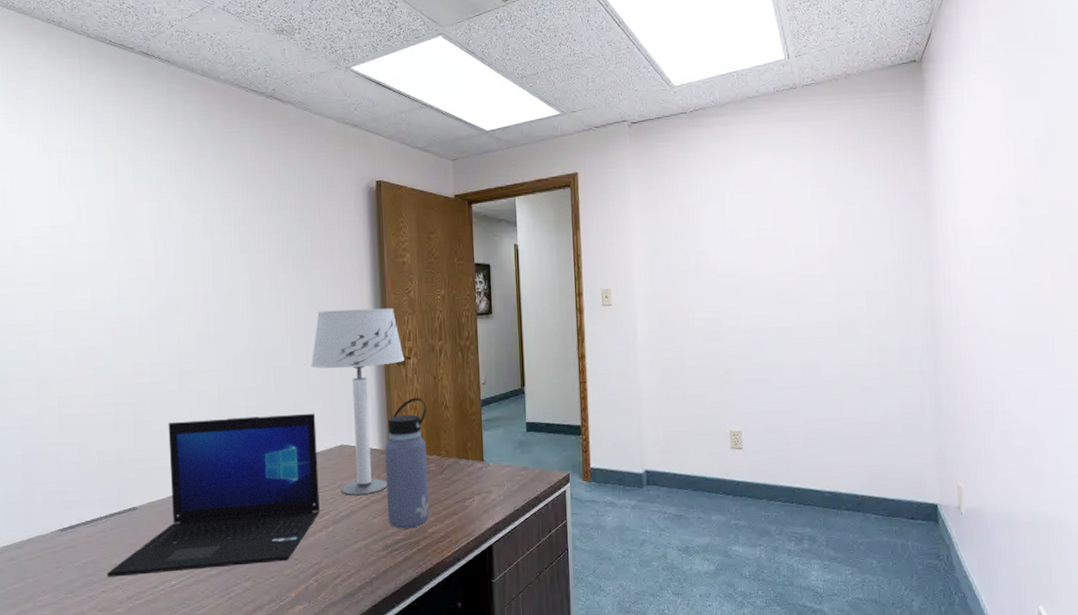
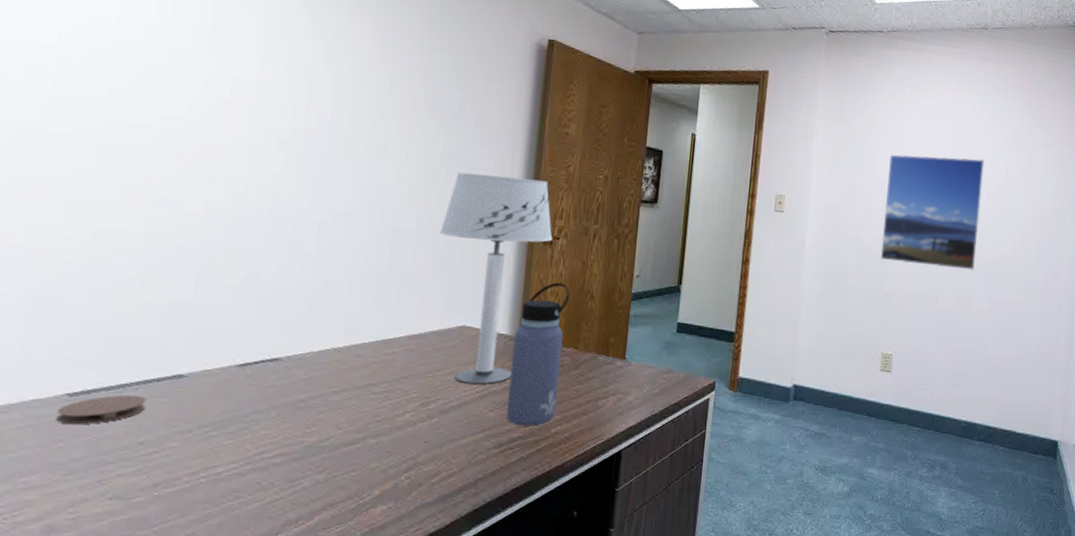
coaster: none [54,527,114,554] -> present [56,395,147,425]
laptop: present [107,413,320,577] -> none [128,276,437,458]
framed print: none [710,221,817,339] -> present [880,154,985,270]

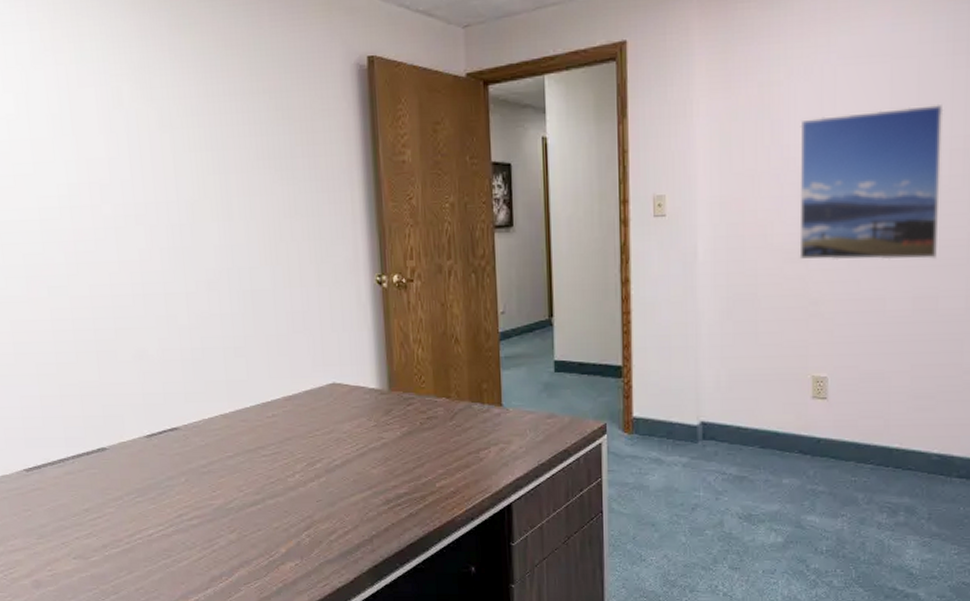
coaster: present [56,395,147,425] -> none [20,468,83,496]
table lamp: present [440,172,553,385] -> none [294,218,406,442]
water bottle: present [506,282,570,426] -> none [384,328,438,482]

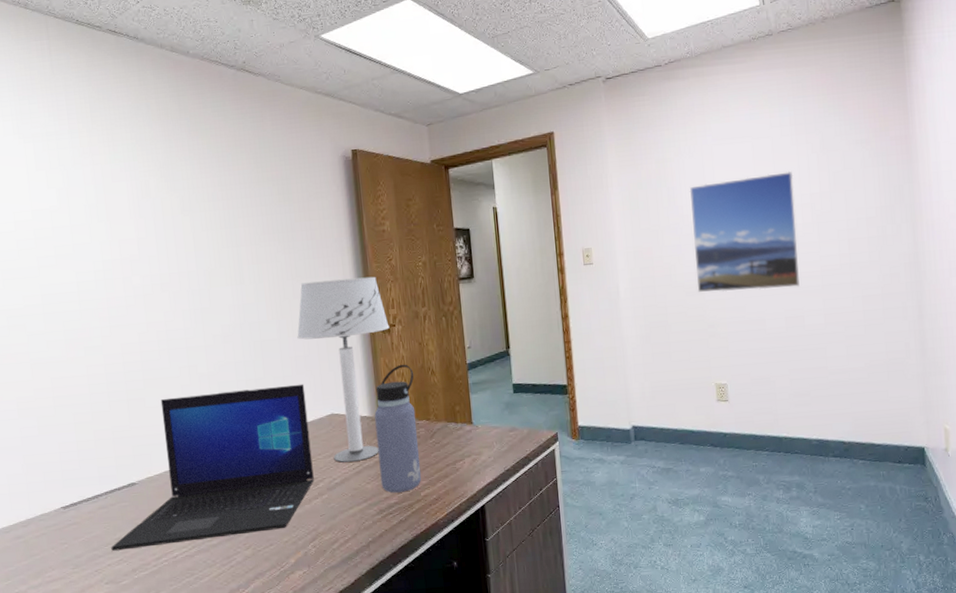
laptop: none [79,345,311,523] -> present [111,384,314,551]
table lamp: none [294,218,406,442] -> present [297,276,390,463]
water bottle: none [384,328,438,482] -> present [374,364,422,493]

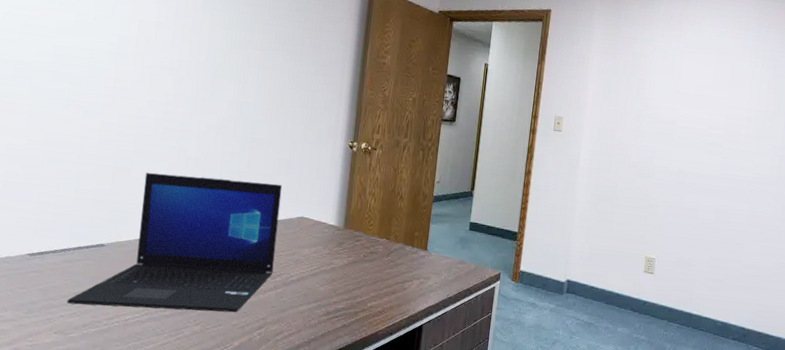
table lamp: present [297,276,390,463] -> none [285,94,371,265]
water bottle: present [374,364,422,493] -> none [333,185,384,300]
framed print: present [689,171,800,293] -> none [646,82,746,187]

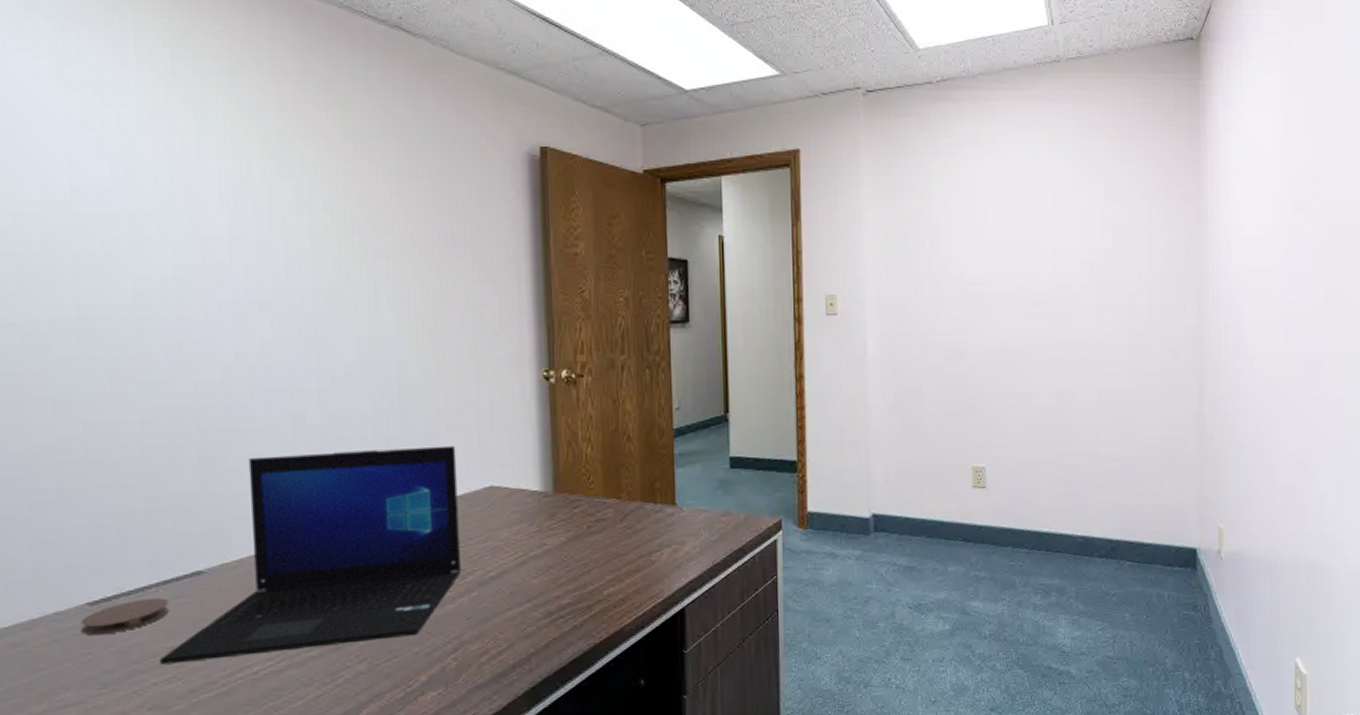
coaster: none [21,256,79,277] -> present [80,598,169,636]

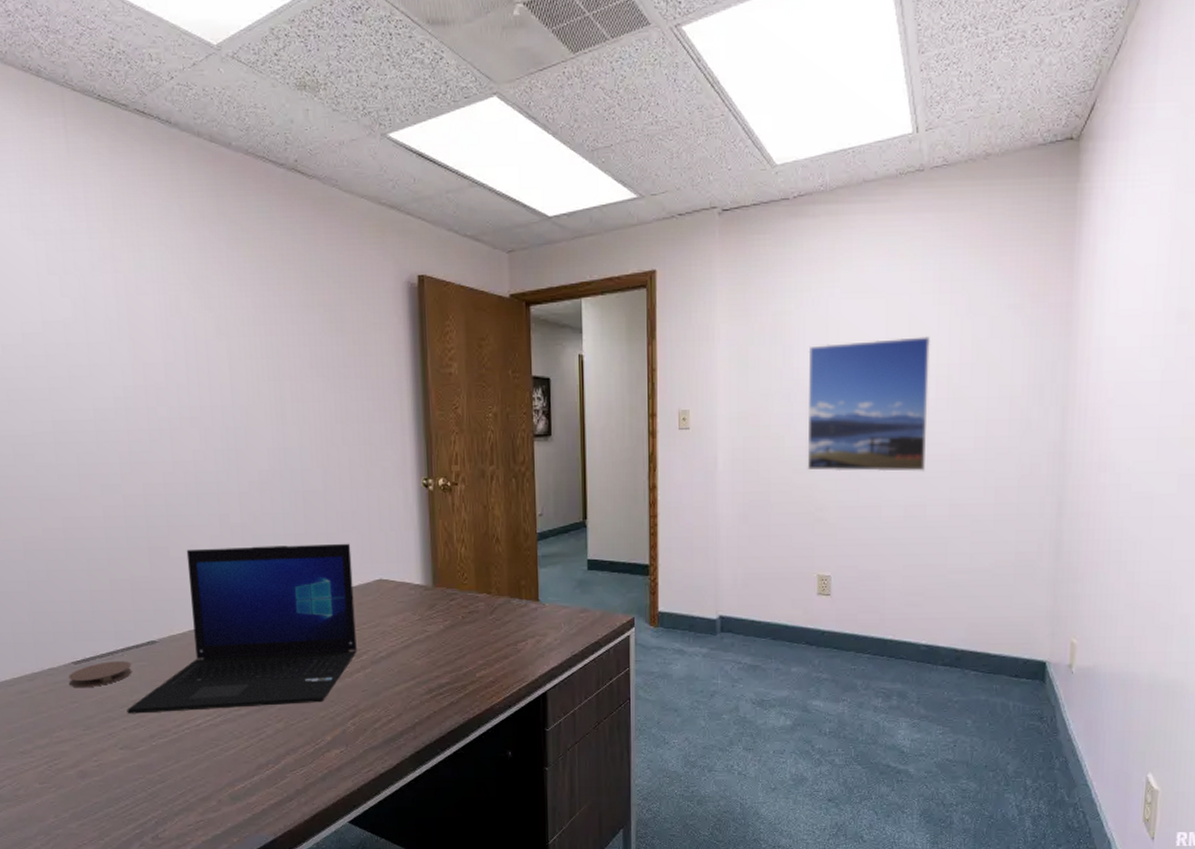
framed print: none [956,221,1074,359] -> present [807,335,931,472]

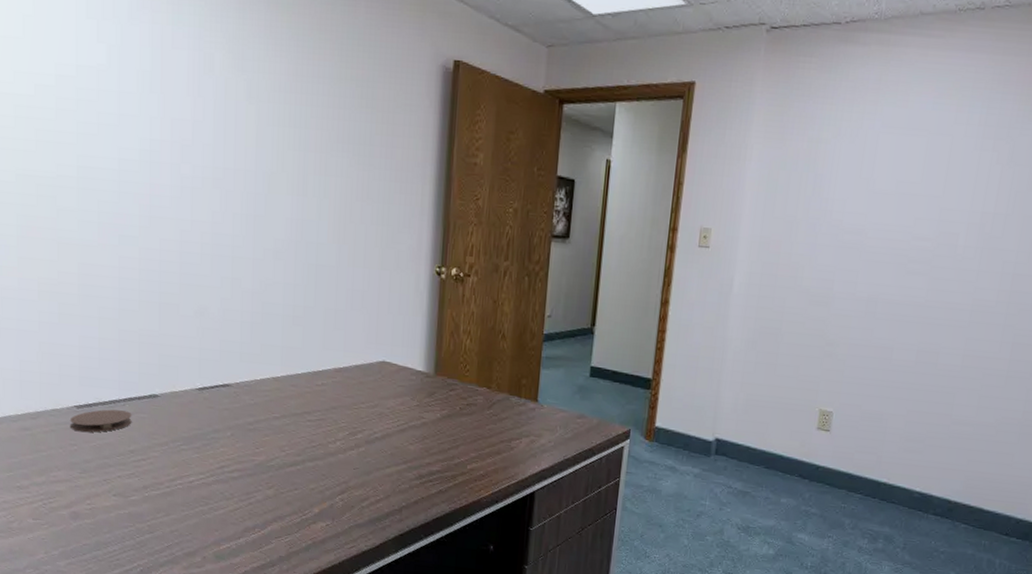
laptop: present [127,543,357,714] -> none [123,309,358,475]
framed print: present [807,335,931,472] -> none [823,177,968,318]

